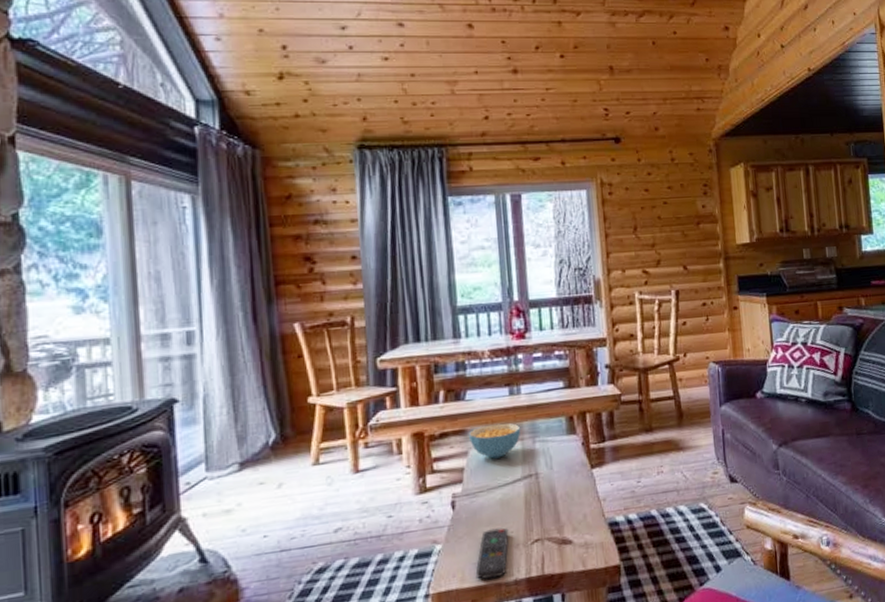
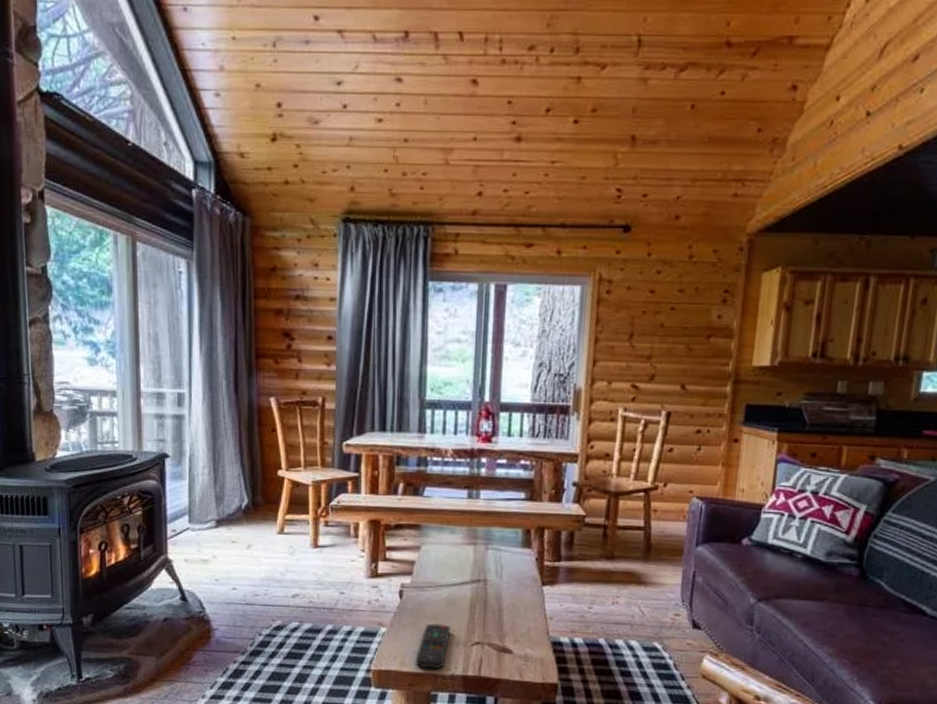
cereal bowl: present [468,423,521,459] -> none [422,524,475,558]

